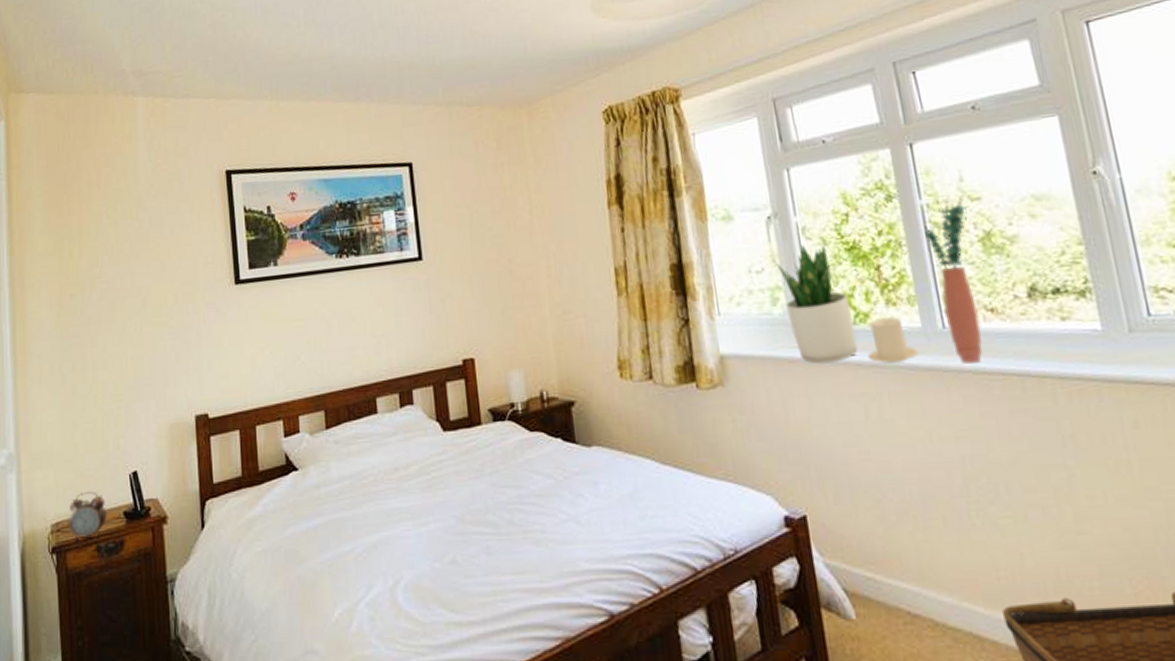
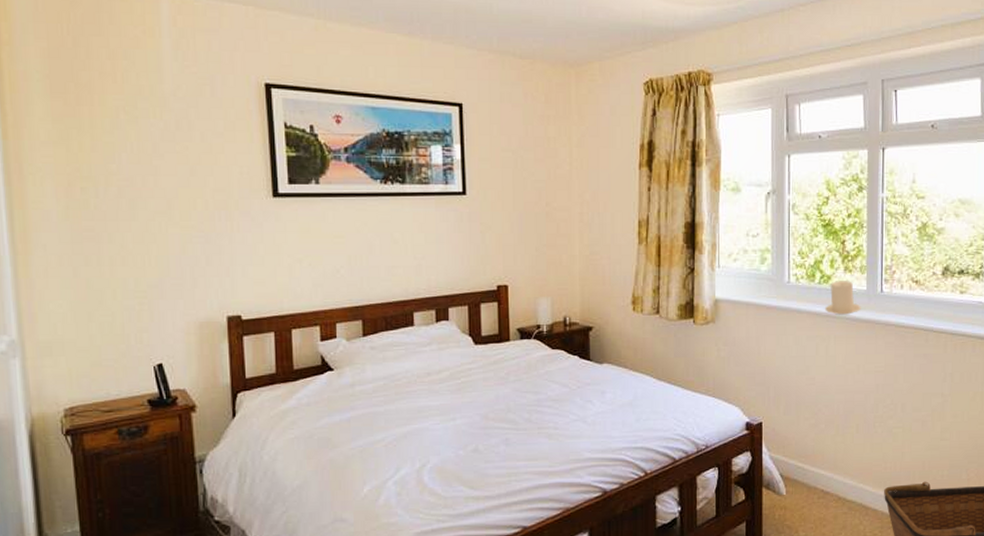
alarm clock: present [67,491,108,542] -> none [83,379,130,425]
planter: present [772,244,858,364] -> none [766,218,819,312]
vase: present [924,198,983,364] -> none [881,196,914,319]

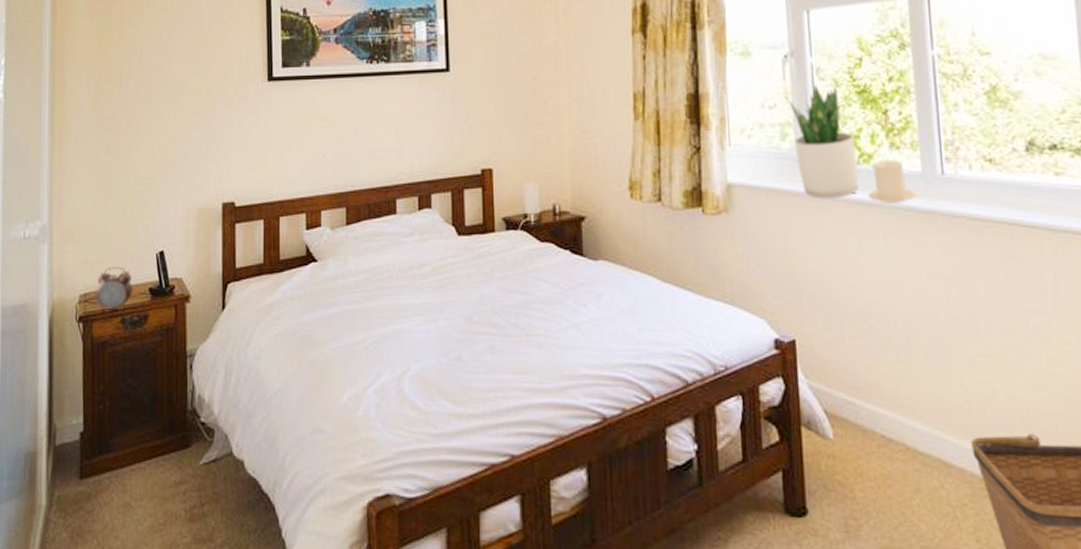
alarm clock: none [83,379,130,425] -> present [95,266,134,313]
planter: none [766,218,819,312] -> present [785,85,859,199]

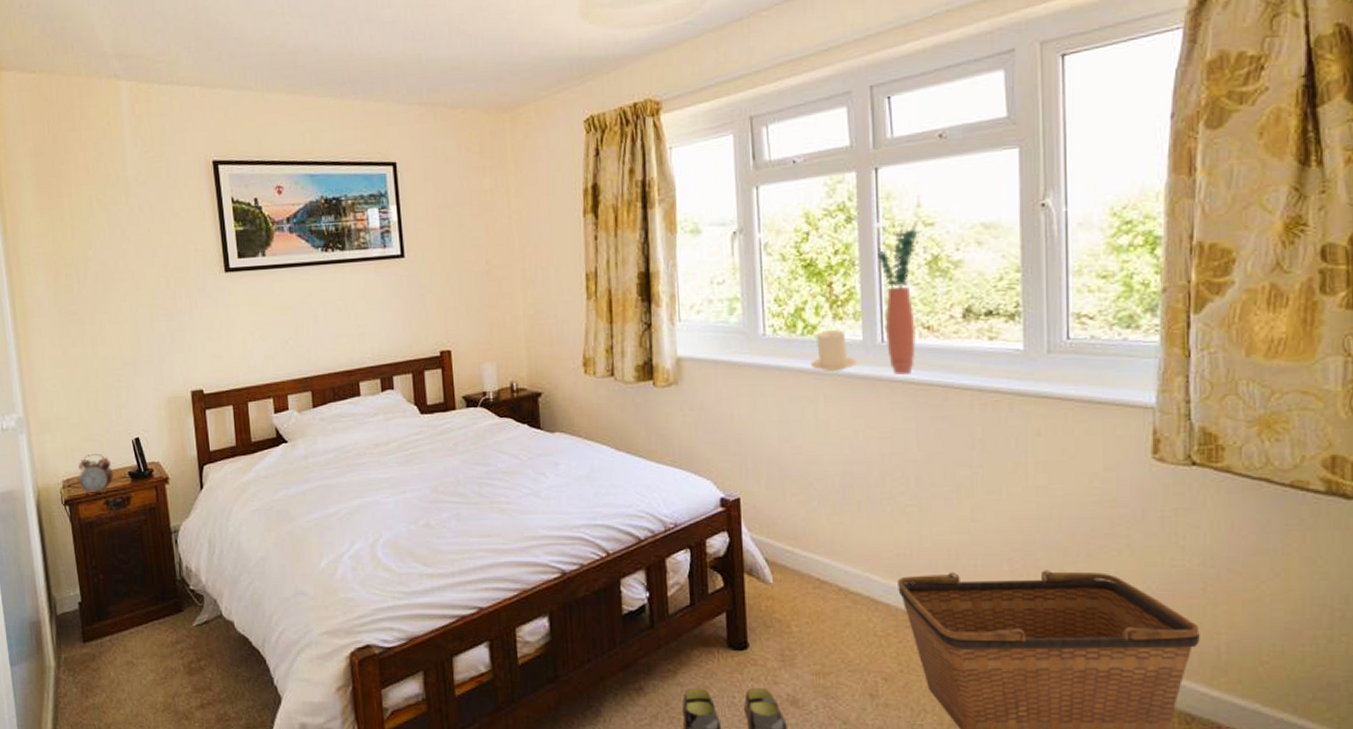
planter: present [785,85,859,199] -> none [733,260,803,369]
vase: none [933,52,978,209] -> present [877,223,920,375]

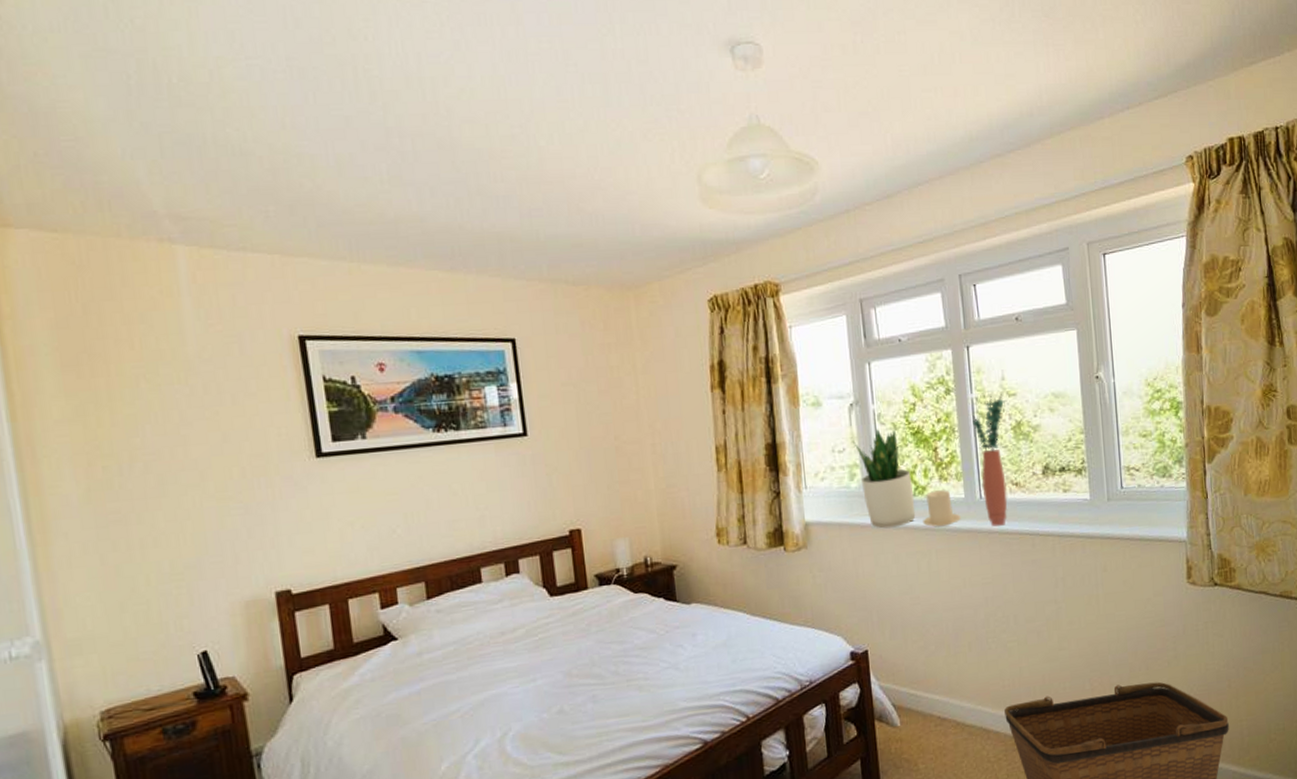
alarm clock: present [77,453,114,496] -> none [121,674,173,727]
planter: none [733,260,803,369] -> present [852,429,916,529]

